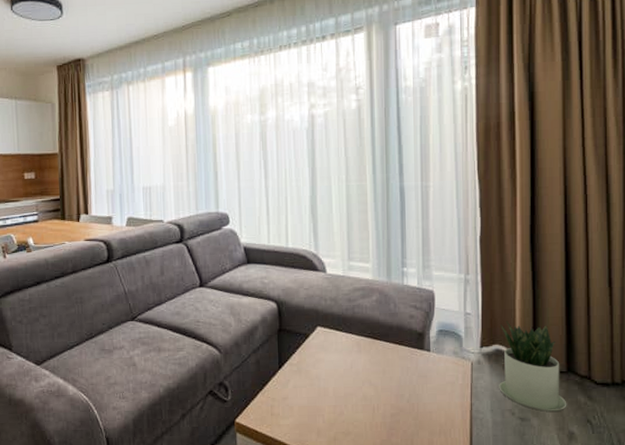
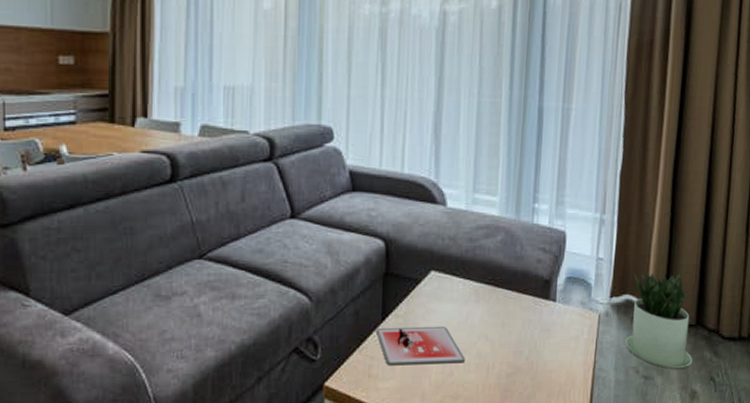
tablet: none [275,373,353,406] -> present [376,326,466,366]

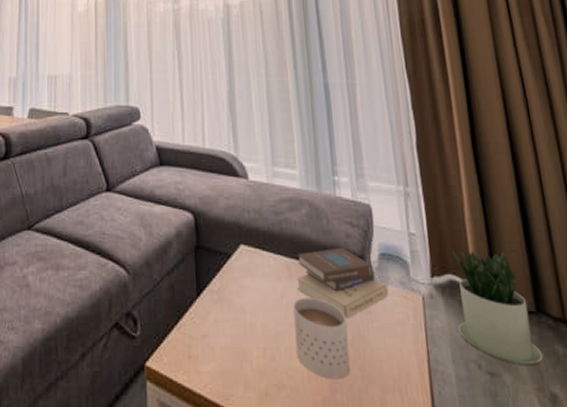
tablet: present [376,326,466,366] -> none [193,304,286,347]
mug: none [474,319,526,389] -> present [293,298,350,379]
books: none [483,272,570,336] -> present [297,247,389,319]

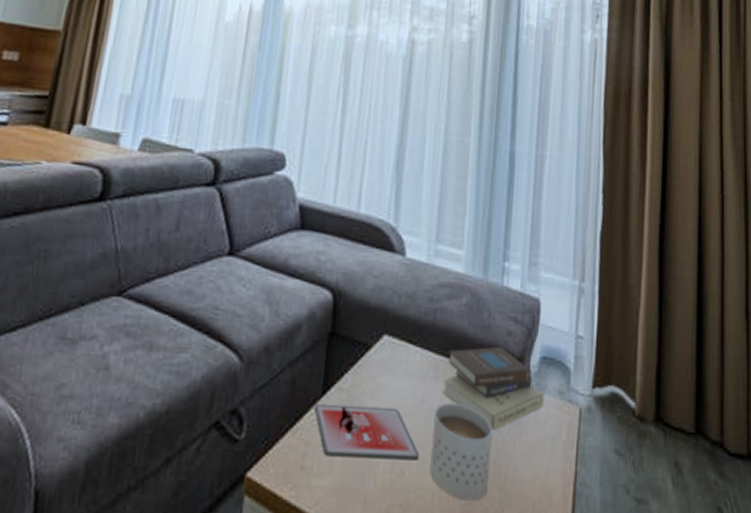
tablet: none [193,304,286,347] -> present [315,403,420,461]
planter: present [451,244,544,366] -> none [612,352,694,493]

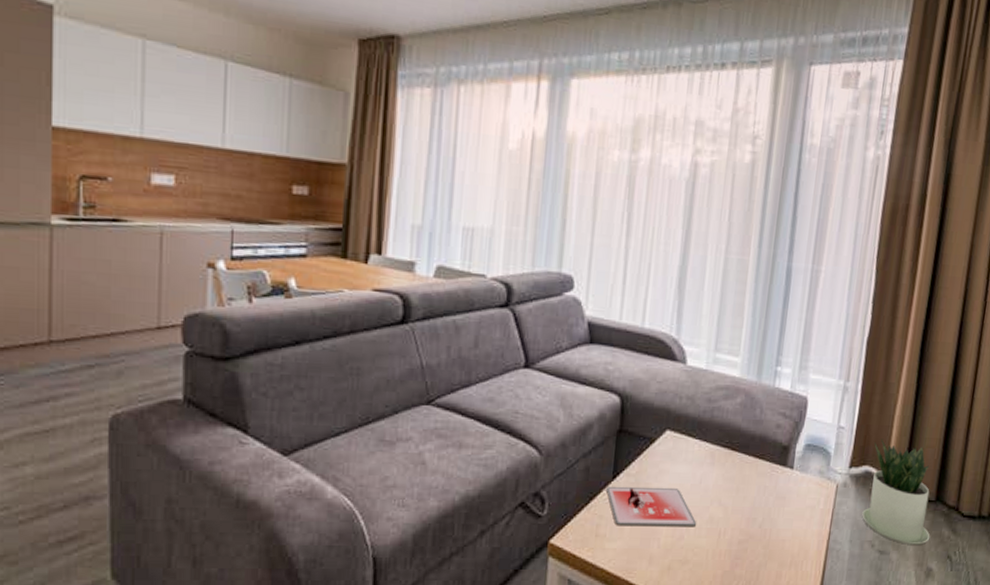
mug: present [430,403,493,501] -> none [705,483,760,556]
books: present [442,346,545,431] -> none [717,437,807,503]
planter: none [612,352,694,493] -> present [862,438,931,546]

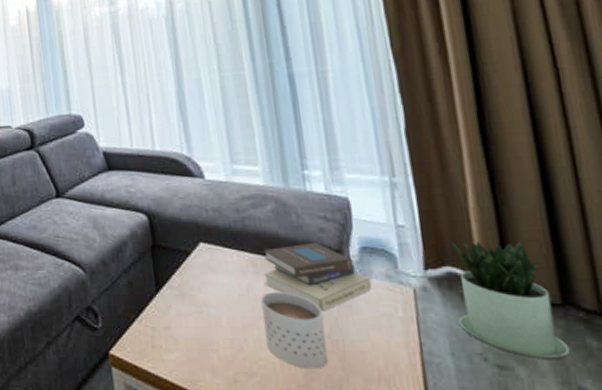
tablet: present [606,486,697,527] -> none [153,298,255,338]
mug: none [705,483,760,556] -> present [261,292,328,369]
books: none [717,437,807,503] -> present [264,242,373,312]

